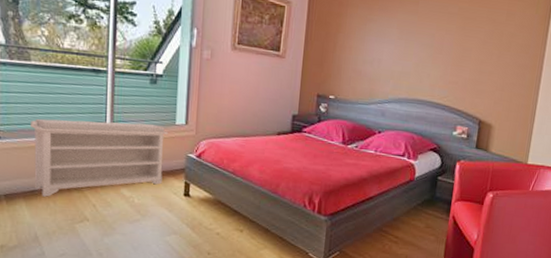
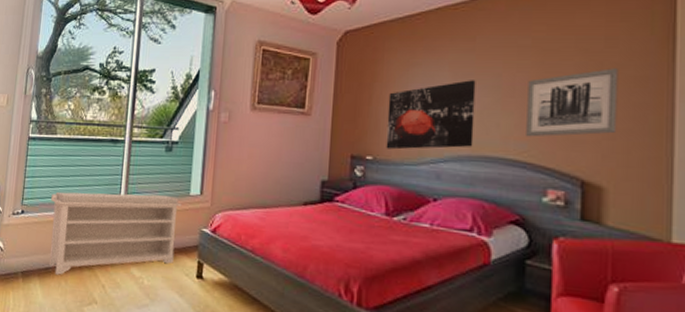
wall art: none [345,37,416,92] -> present [386,80,476,150]
wall art: none [447,36,513,87] -> present [526,68,619,137]

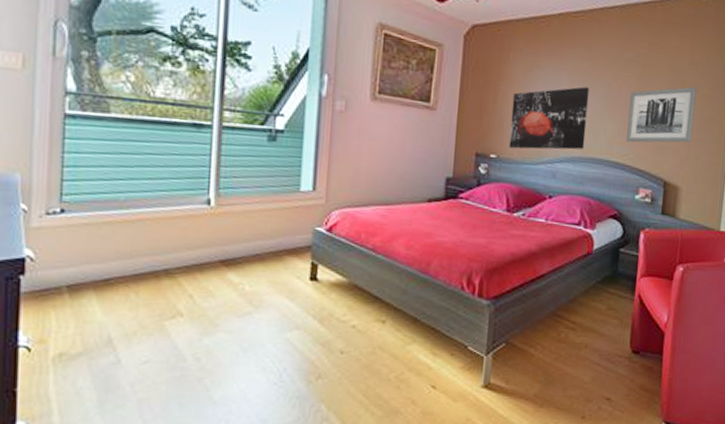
bench: present [49,191,182,275] -> none [107,185,291,287]

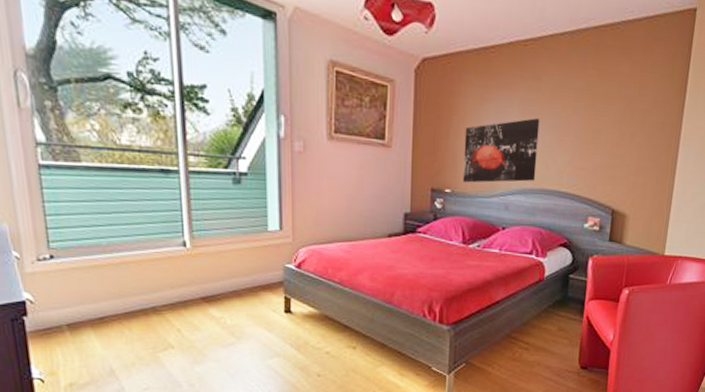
wall art: present [626,87,697,143] -> none [576,114,646,173]

